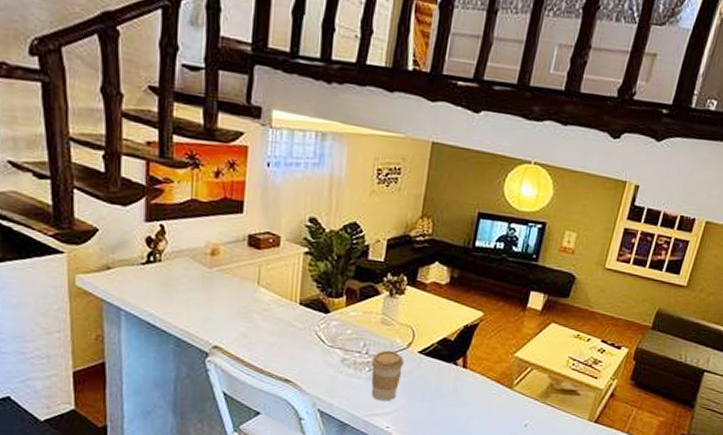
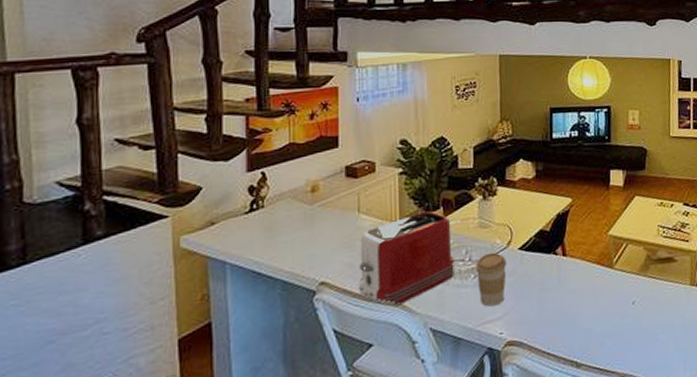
toaster: none [251,296,353,383] -> present [359,210,454,306]

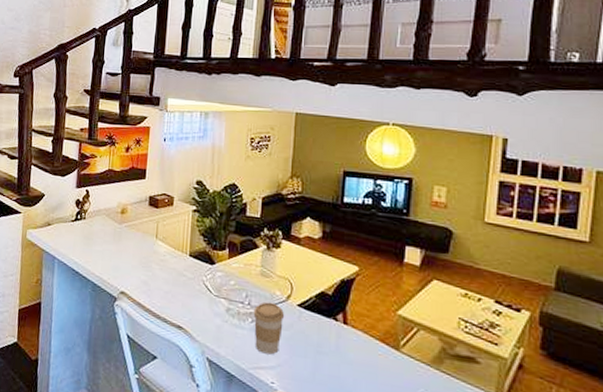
toaster: present [359,210,454,306] -> none [150,249,235,329]

